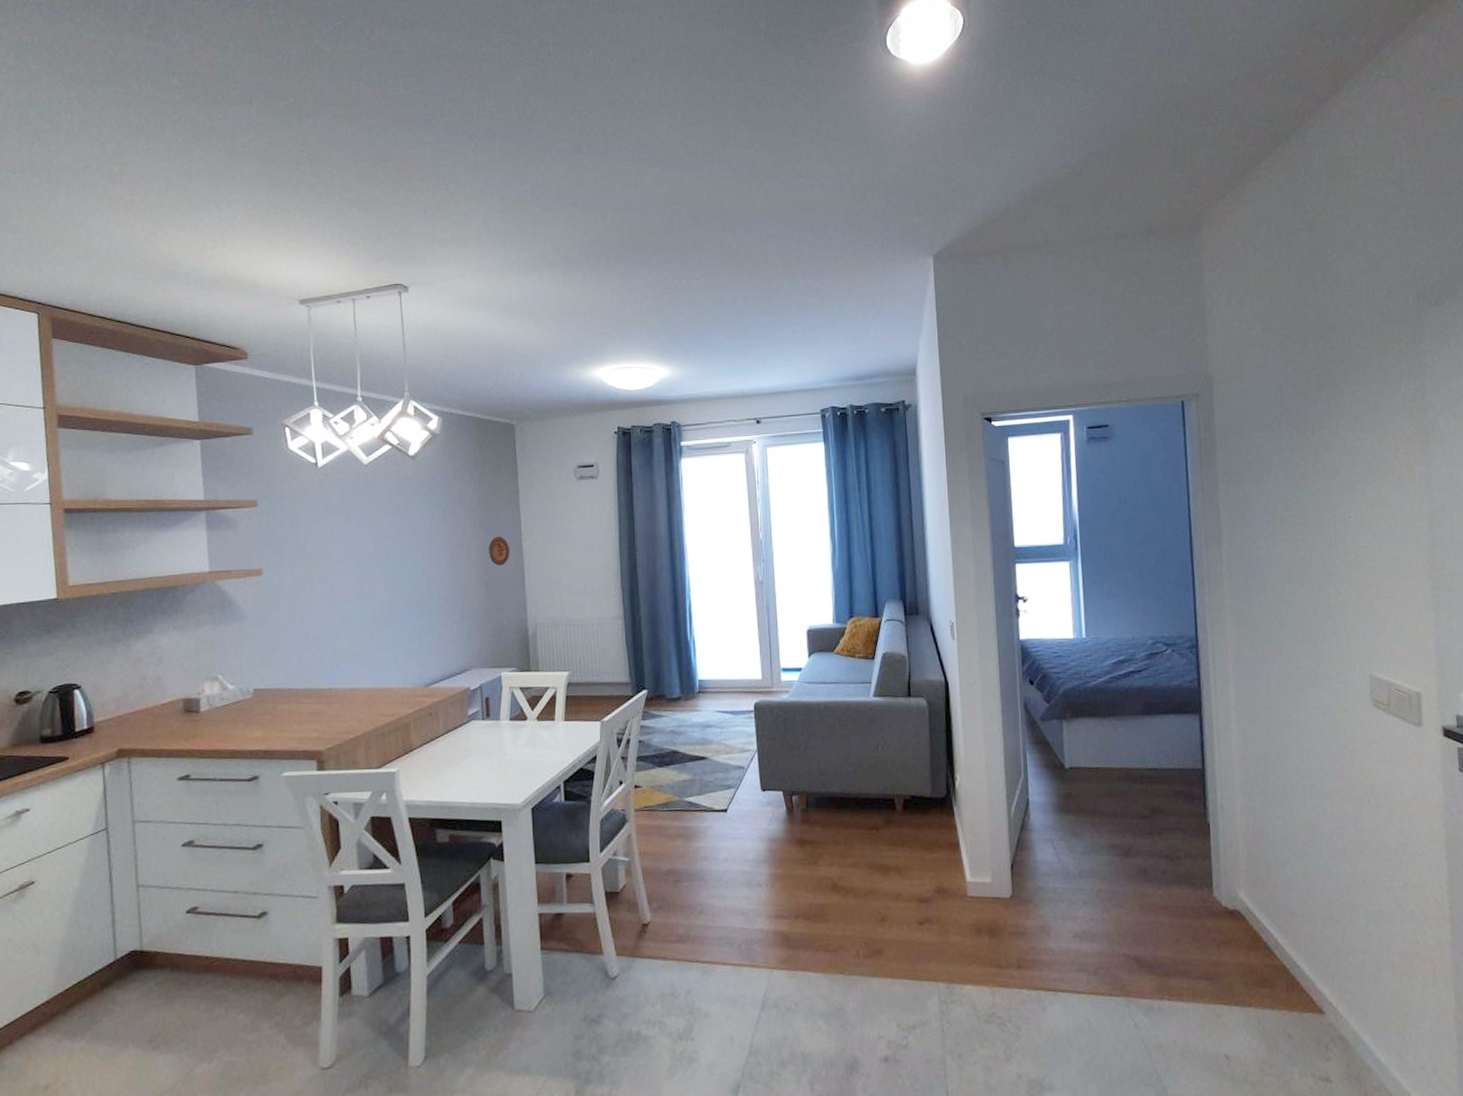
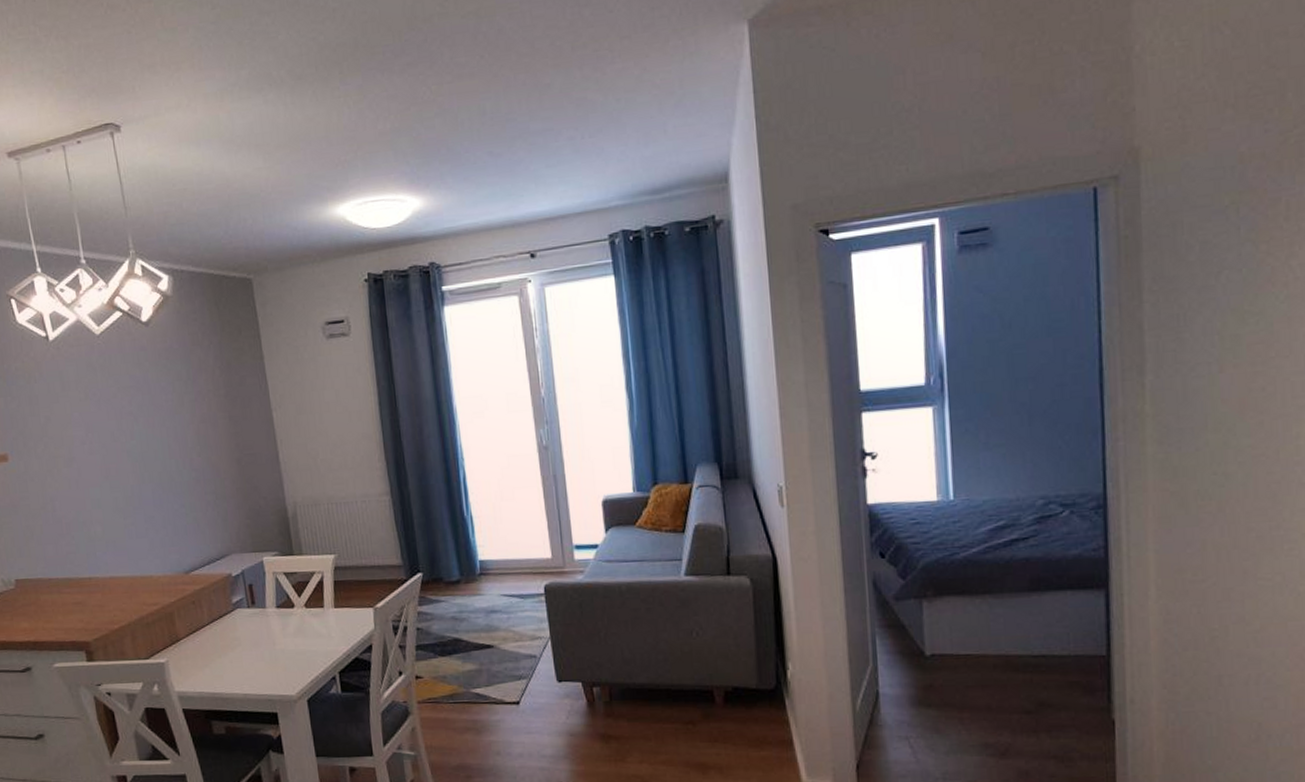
decorative plate: present [489,536,510,566] -> none [237,407,261,441]

